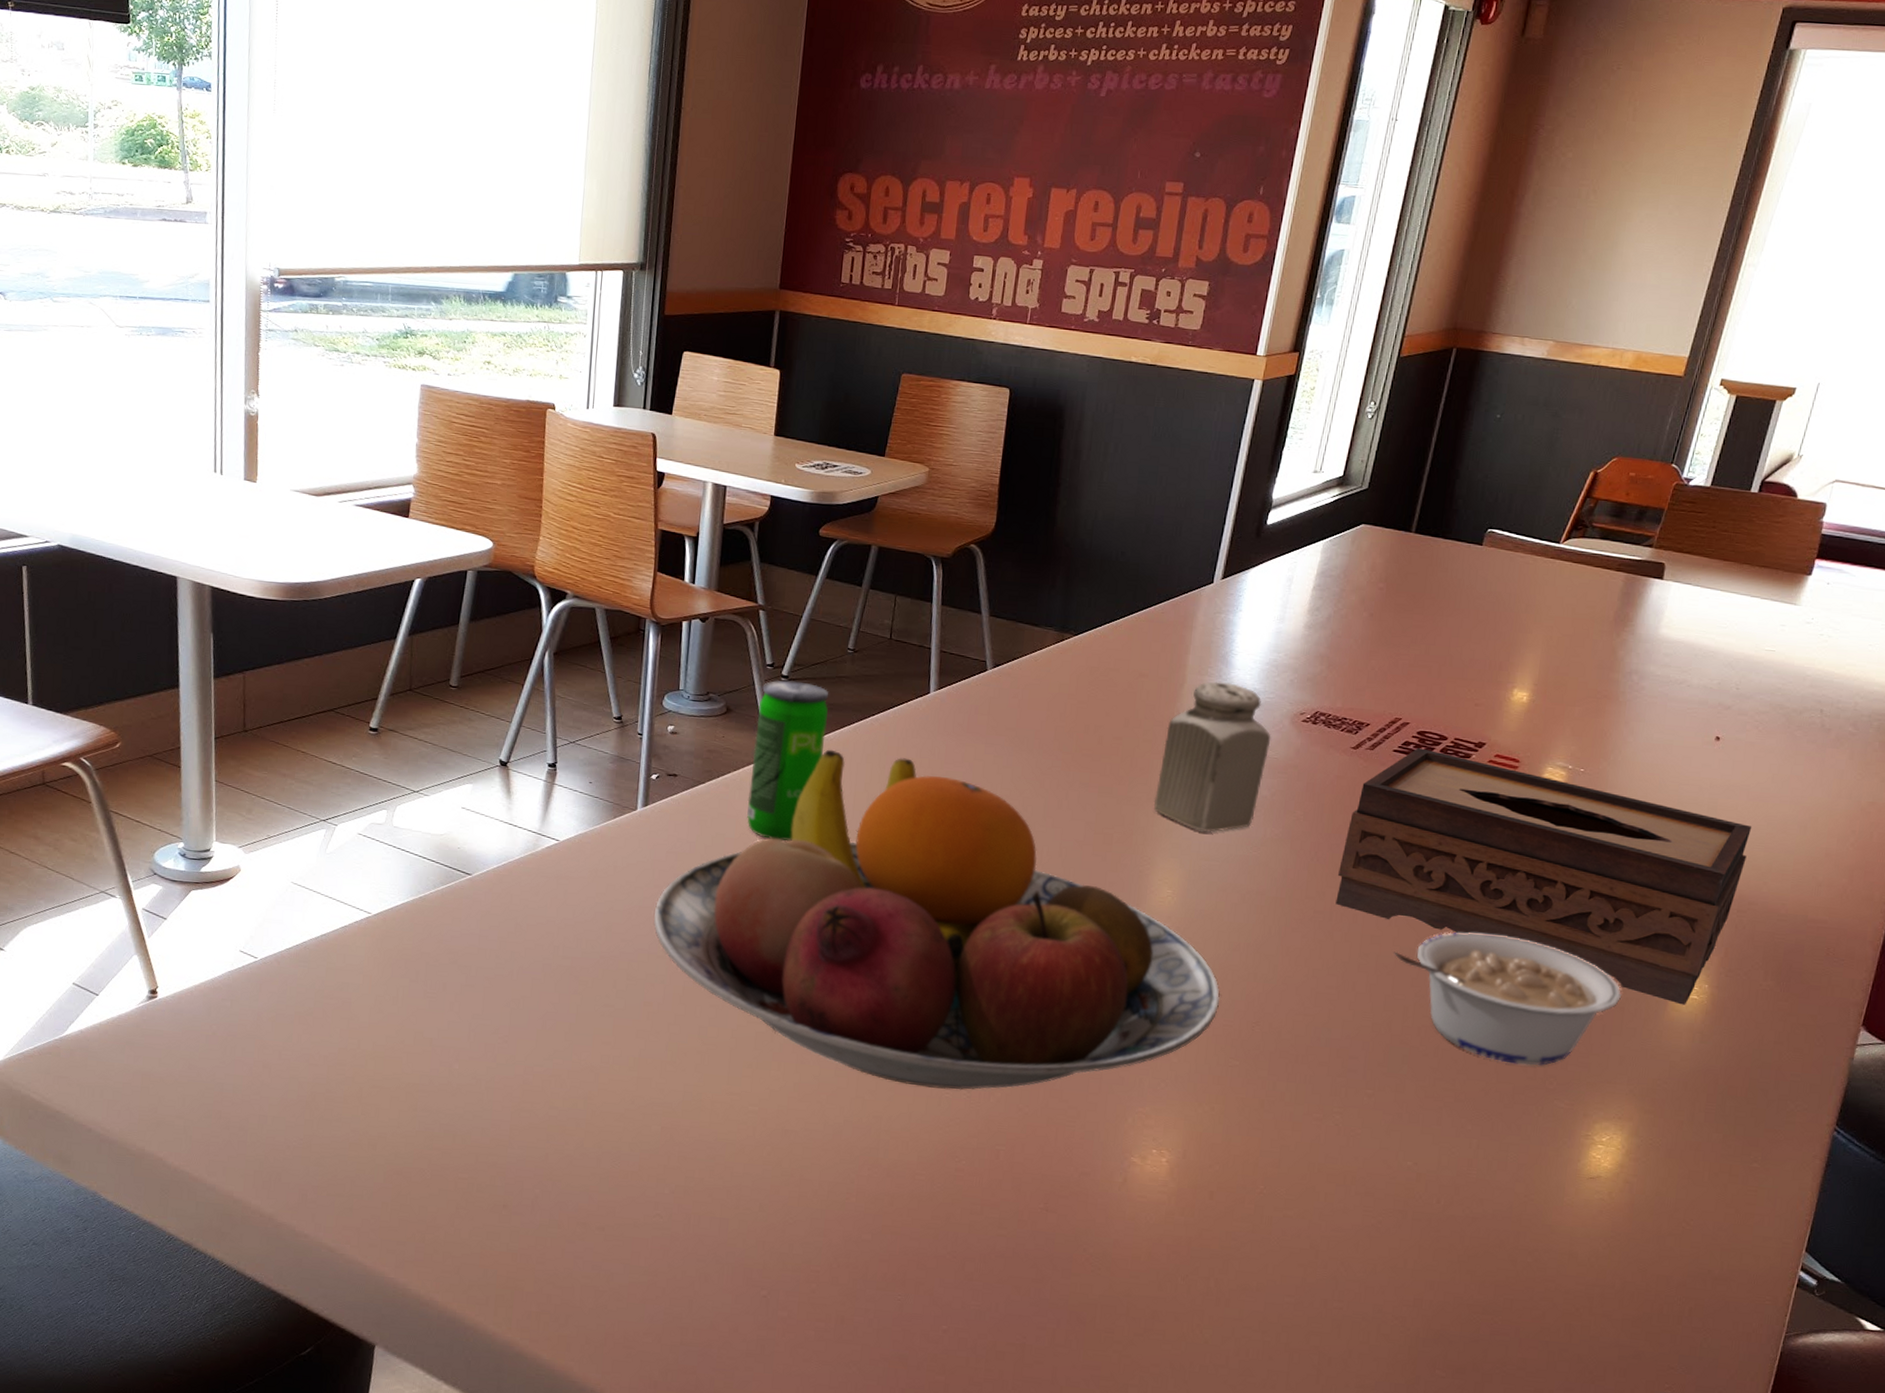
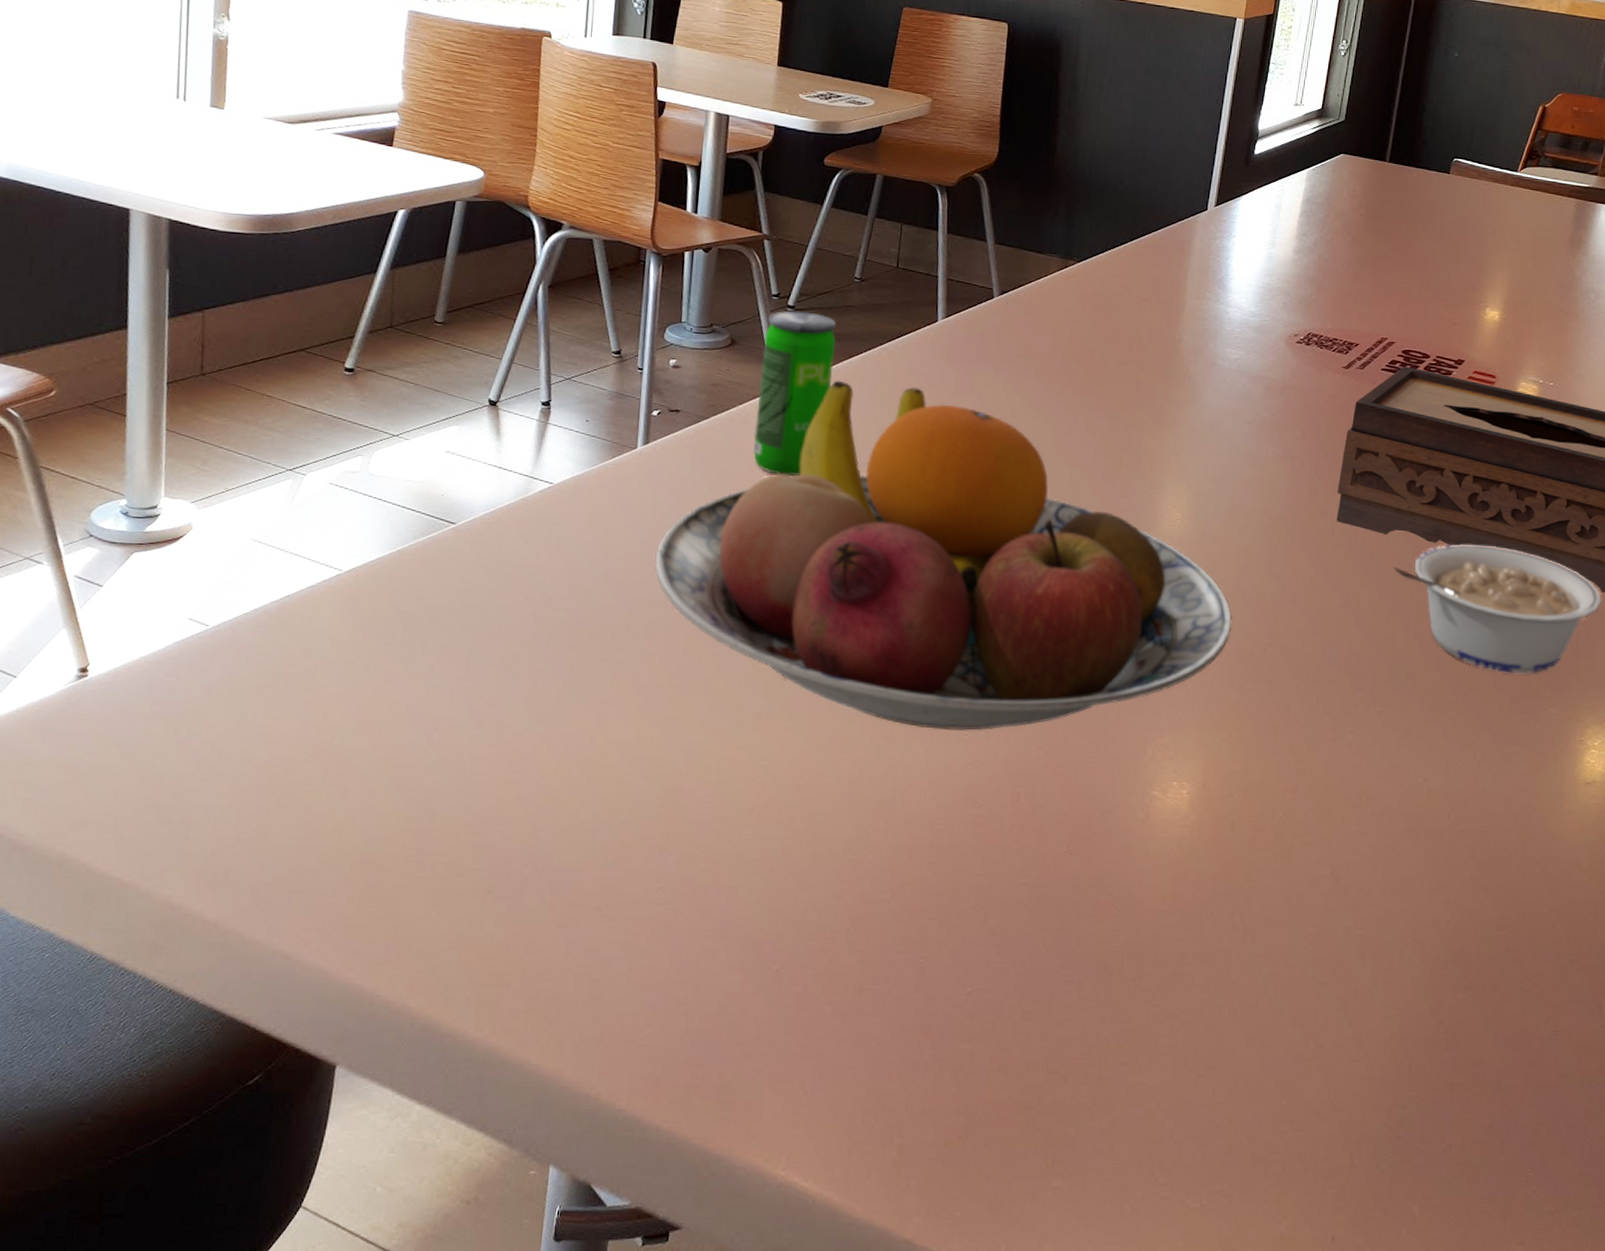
salt shaker: present [1154,681,1271,833] -> none [1160,305,1268,454]

